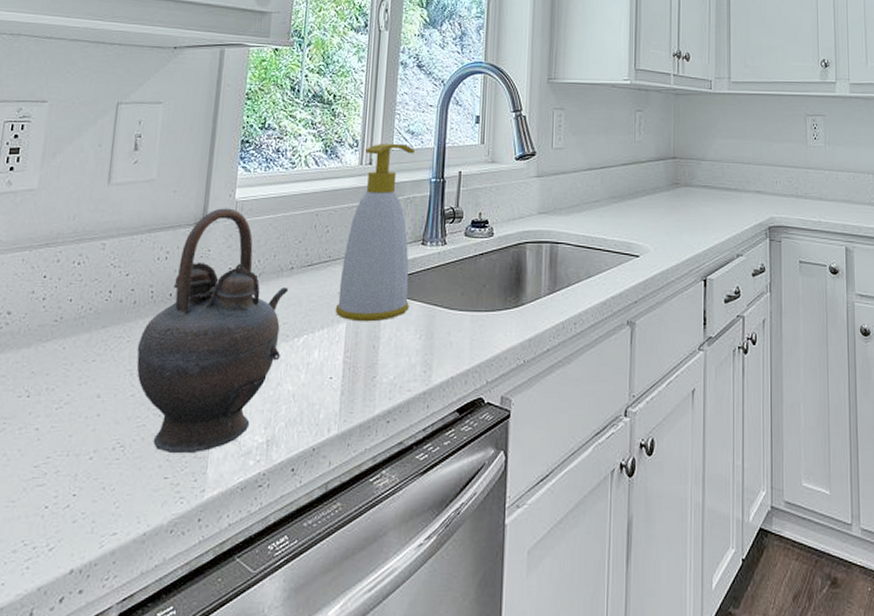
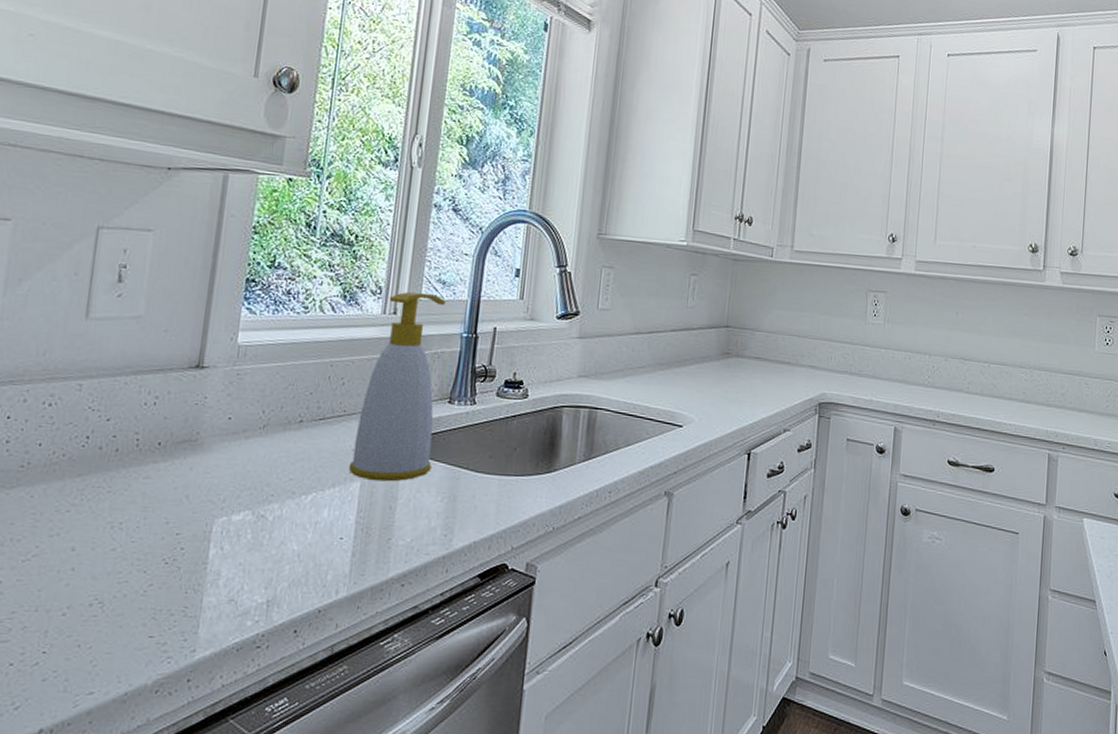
teapot: present [136,208,289,454] -> none [118,352,297,613]

